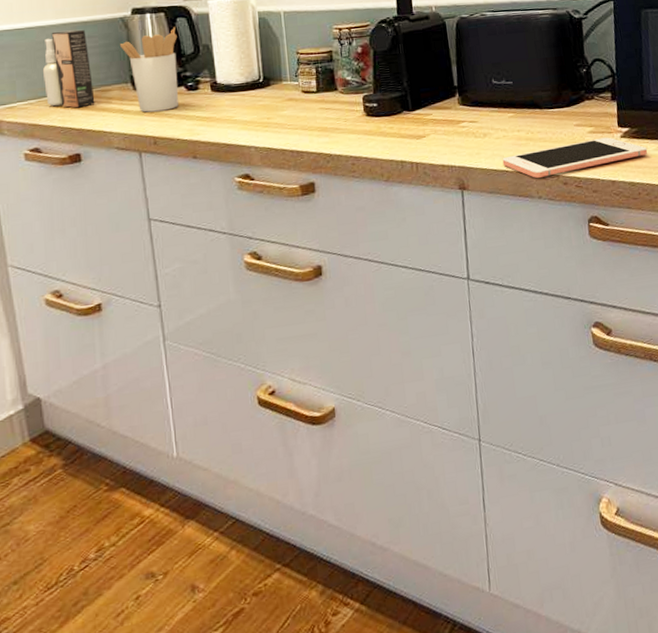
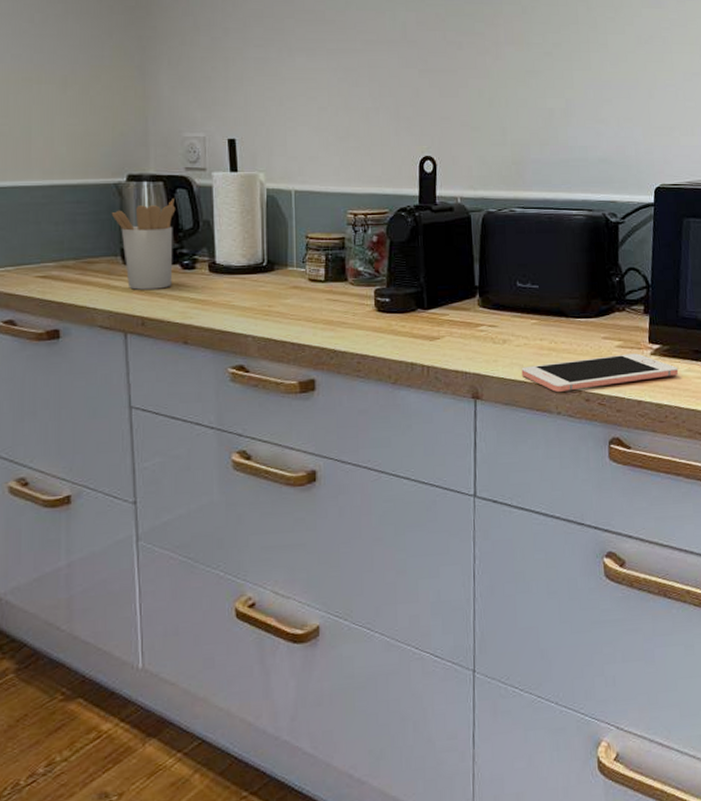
spray bottle: present [42,29,95,108] -> none [23,193,80,280]

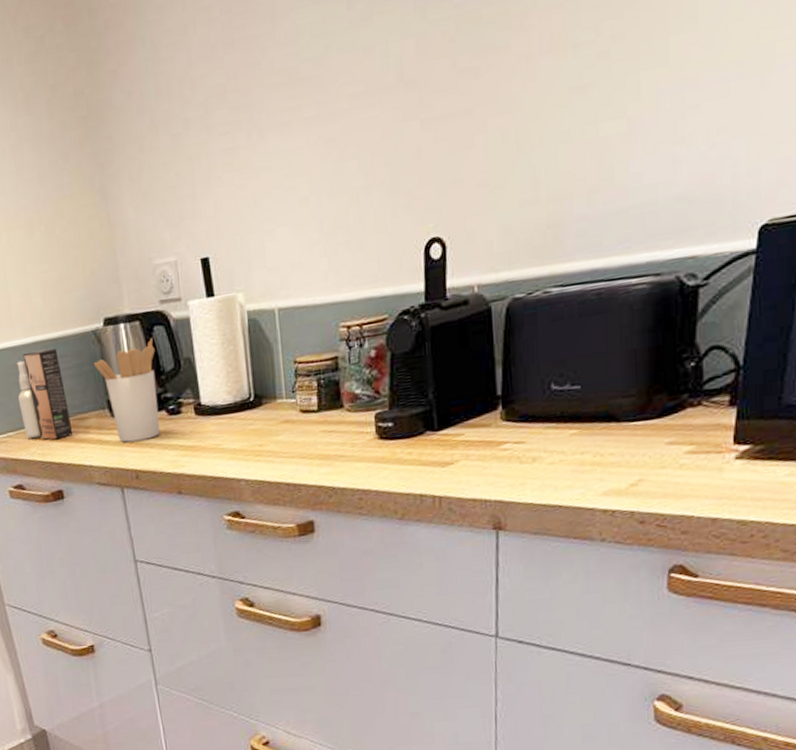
spray bottle: none [23,193,80,280] -> present [17,348,73,440]
cell phone: present [521,353,679,392] -> none [555,458,775,515]

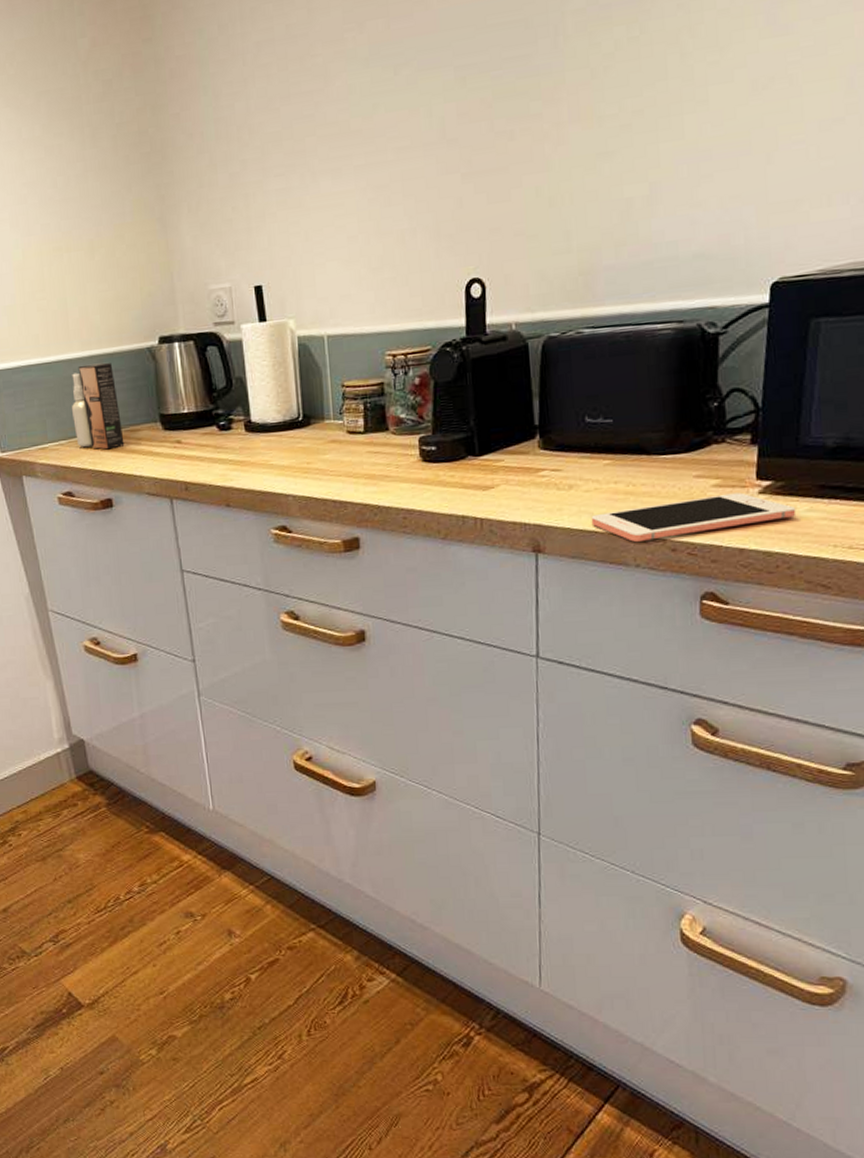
utensil holder: present [93,338,160,443] -> none [147,357,210,455]
cell phone: none [555,458,775,515] -> present [591,492,796,542]

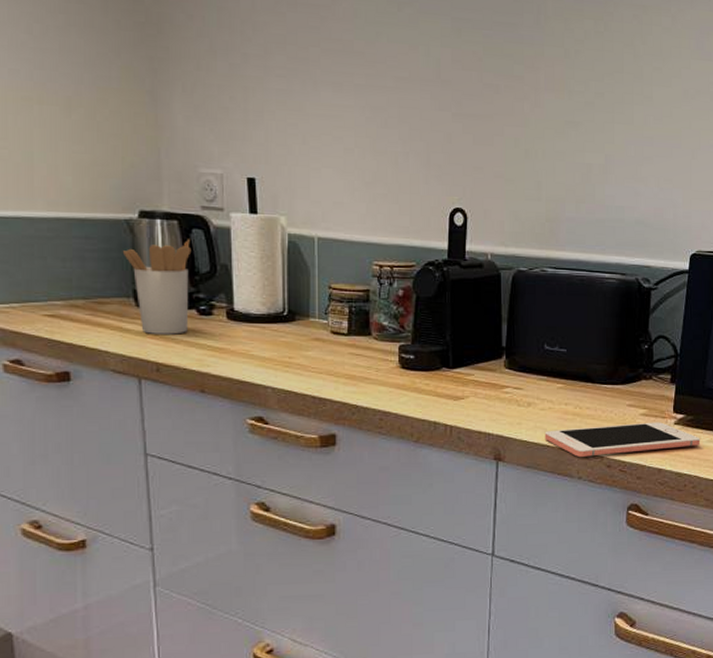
spray bottle: present [71,362,125,450] -> none [28,226,90,319]
utensil holder: none [147,357,210,455] -> present [122,239,192,334]

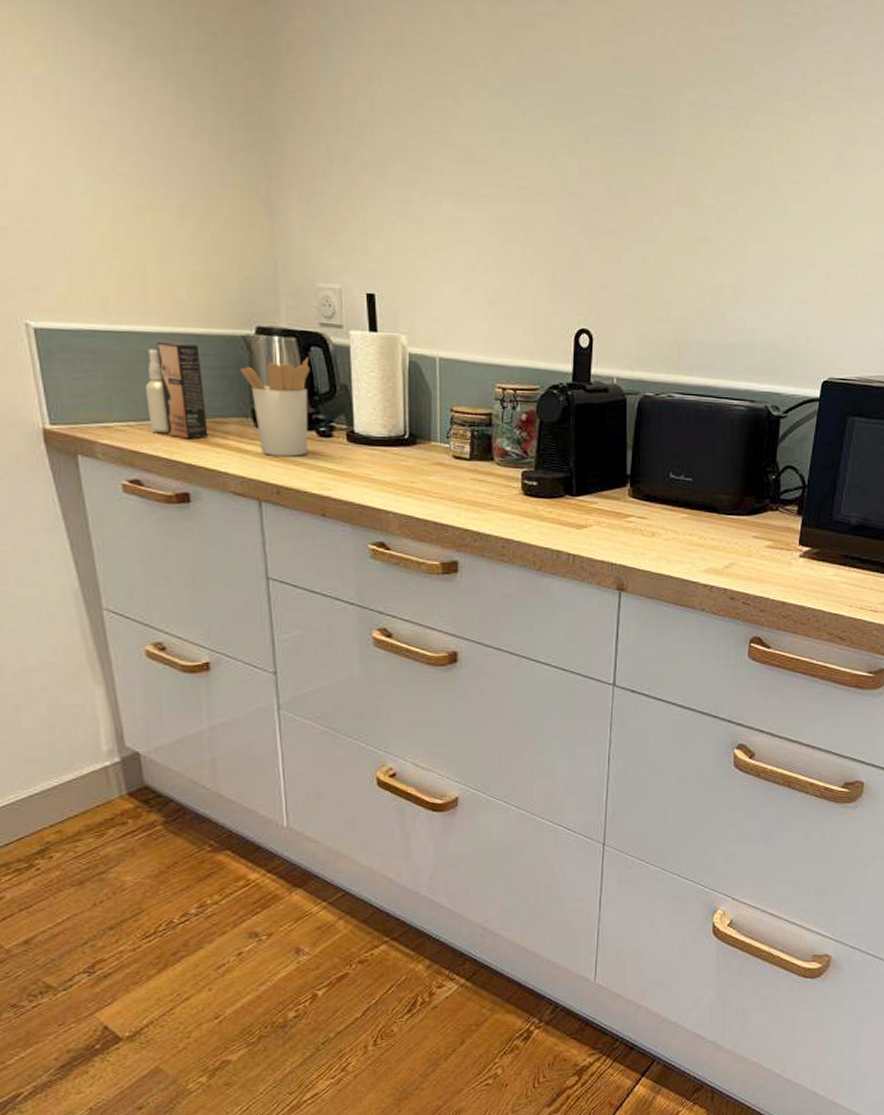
spray bottle: none [28,226,90,319] -> present [145,341,208,439]
cell phone: present [544,422,701,457] -> none [668,554,826,588]

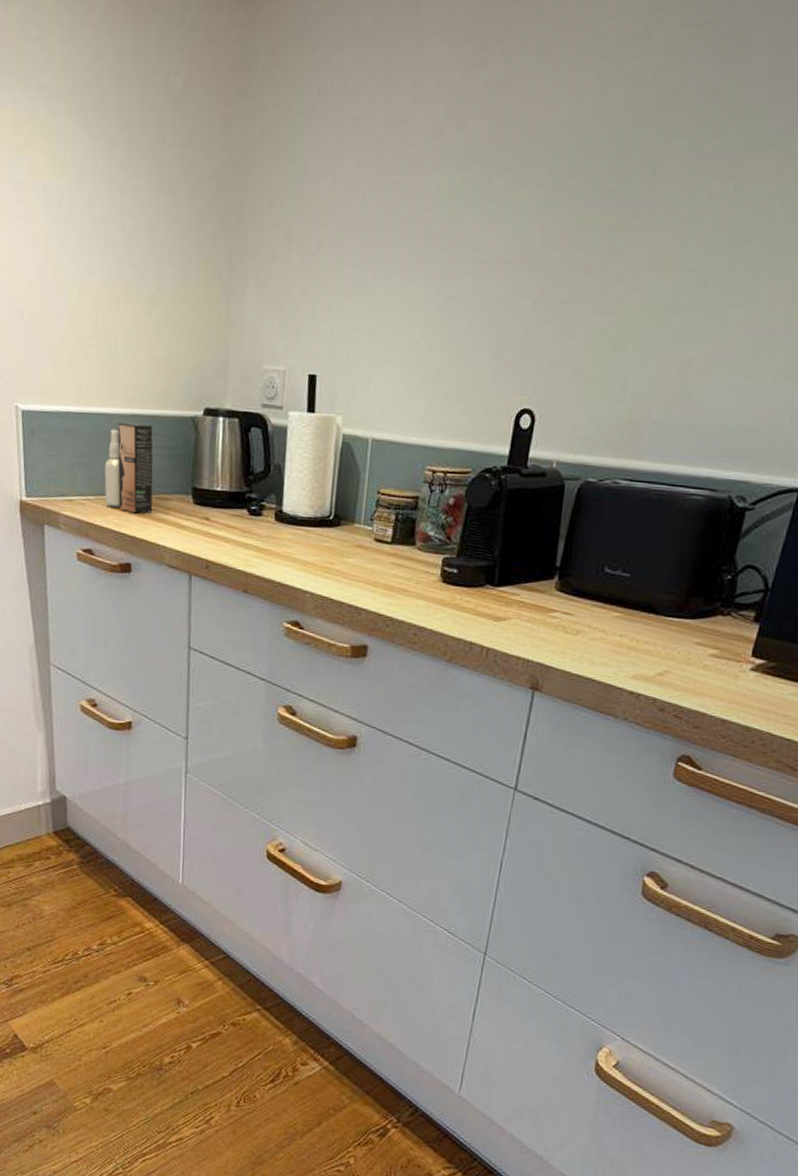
utensil holder: present [239,357,310,457] -> none [186,438,249,534]

